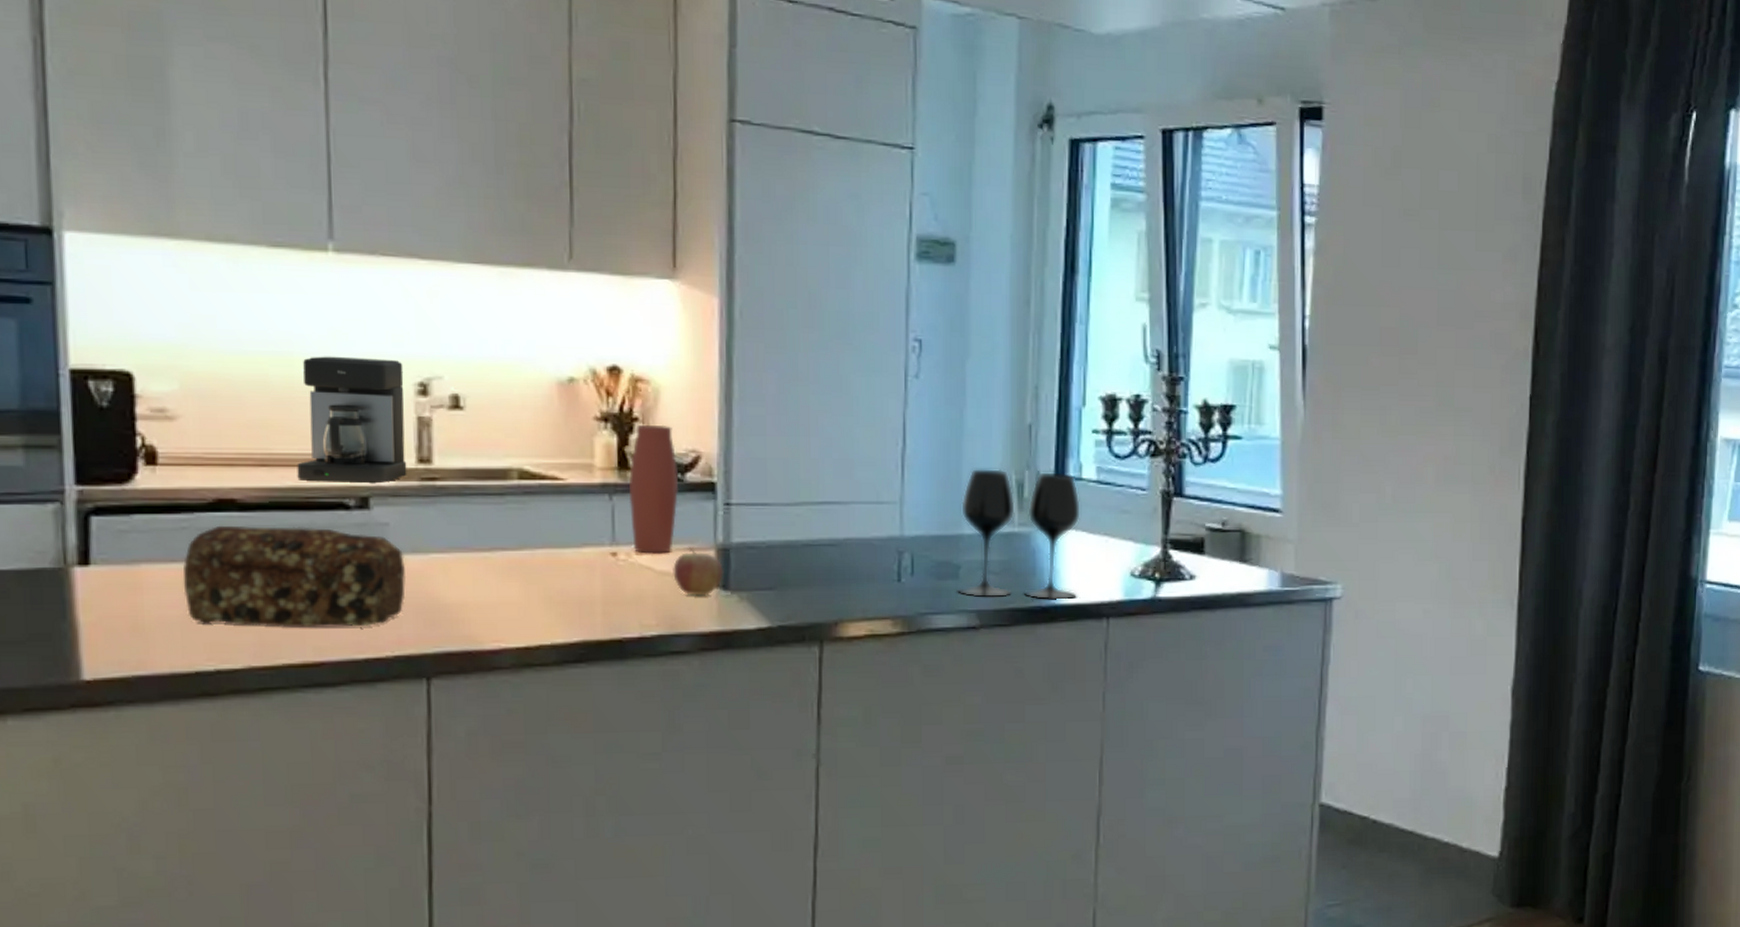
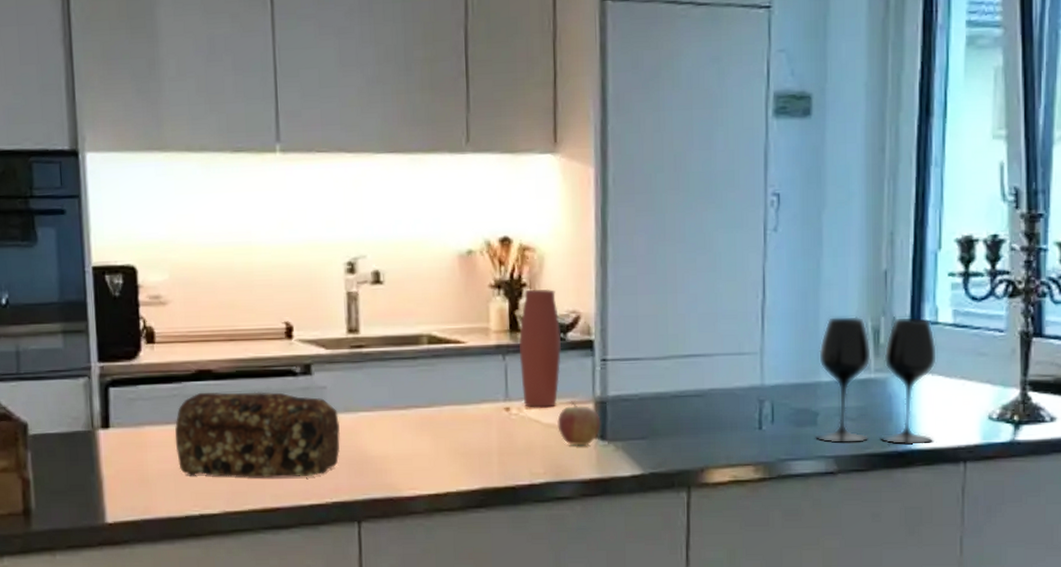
coffee maker: present [297,356,407,484] -> none [256,243,340,353]

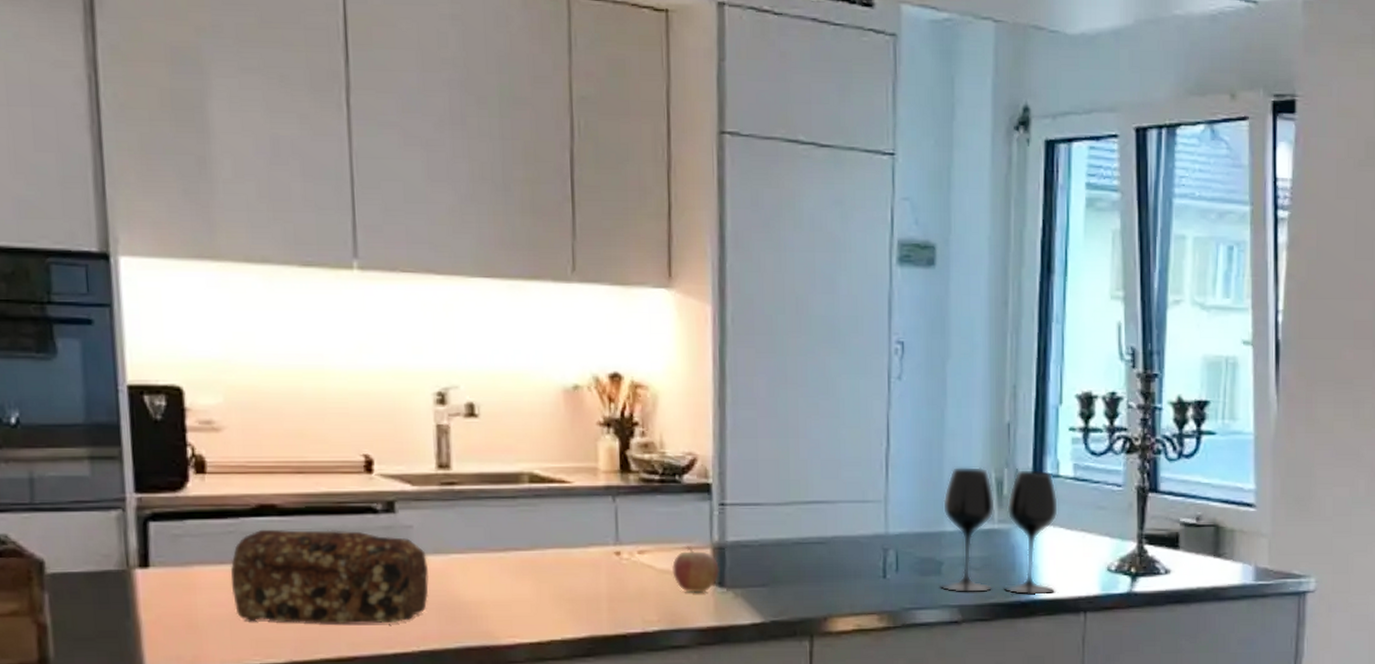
vase: present [519,288,562,408] -> none [631,428,677,553]

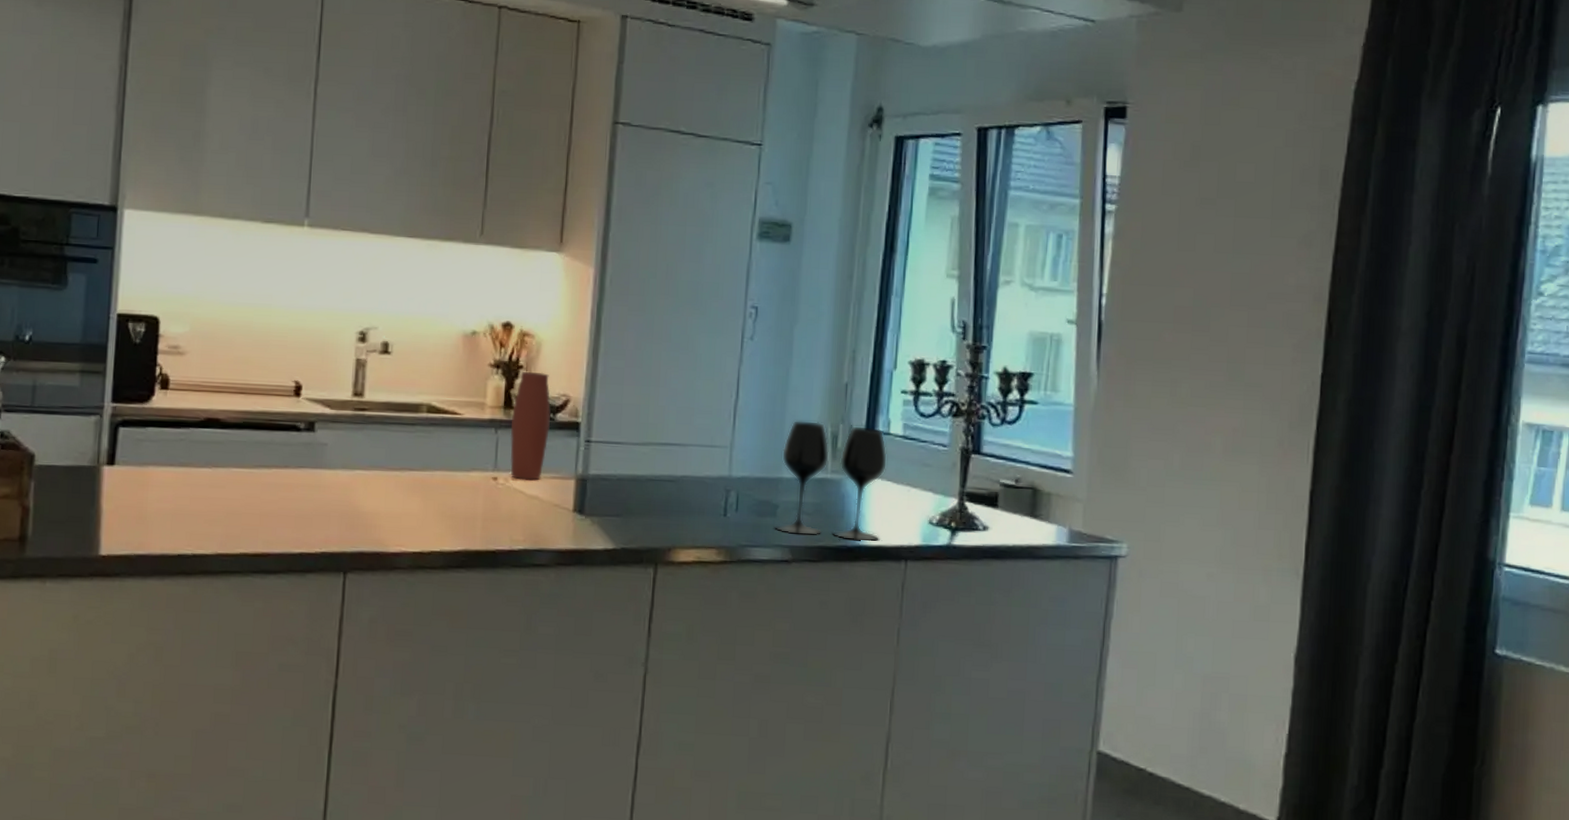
bread loaf: present [230,529,429,624] -> none [176,439,336,526]
vase: none [631,428,677,553] -> present [510,372,551,481]
fruit: present [672,546,719,593] -> none [540,476,581,519]

